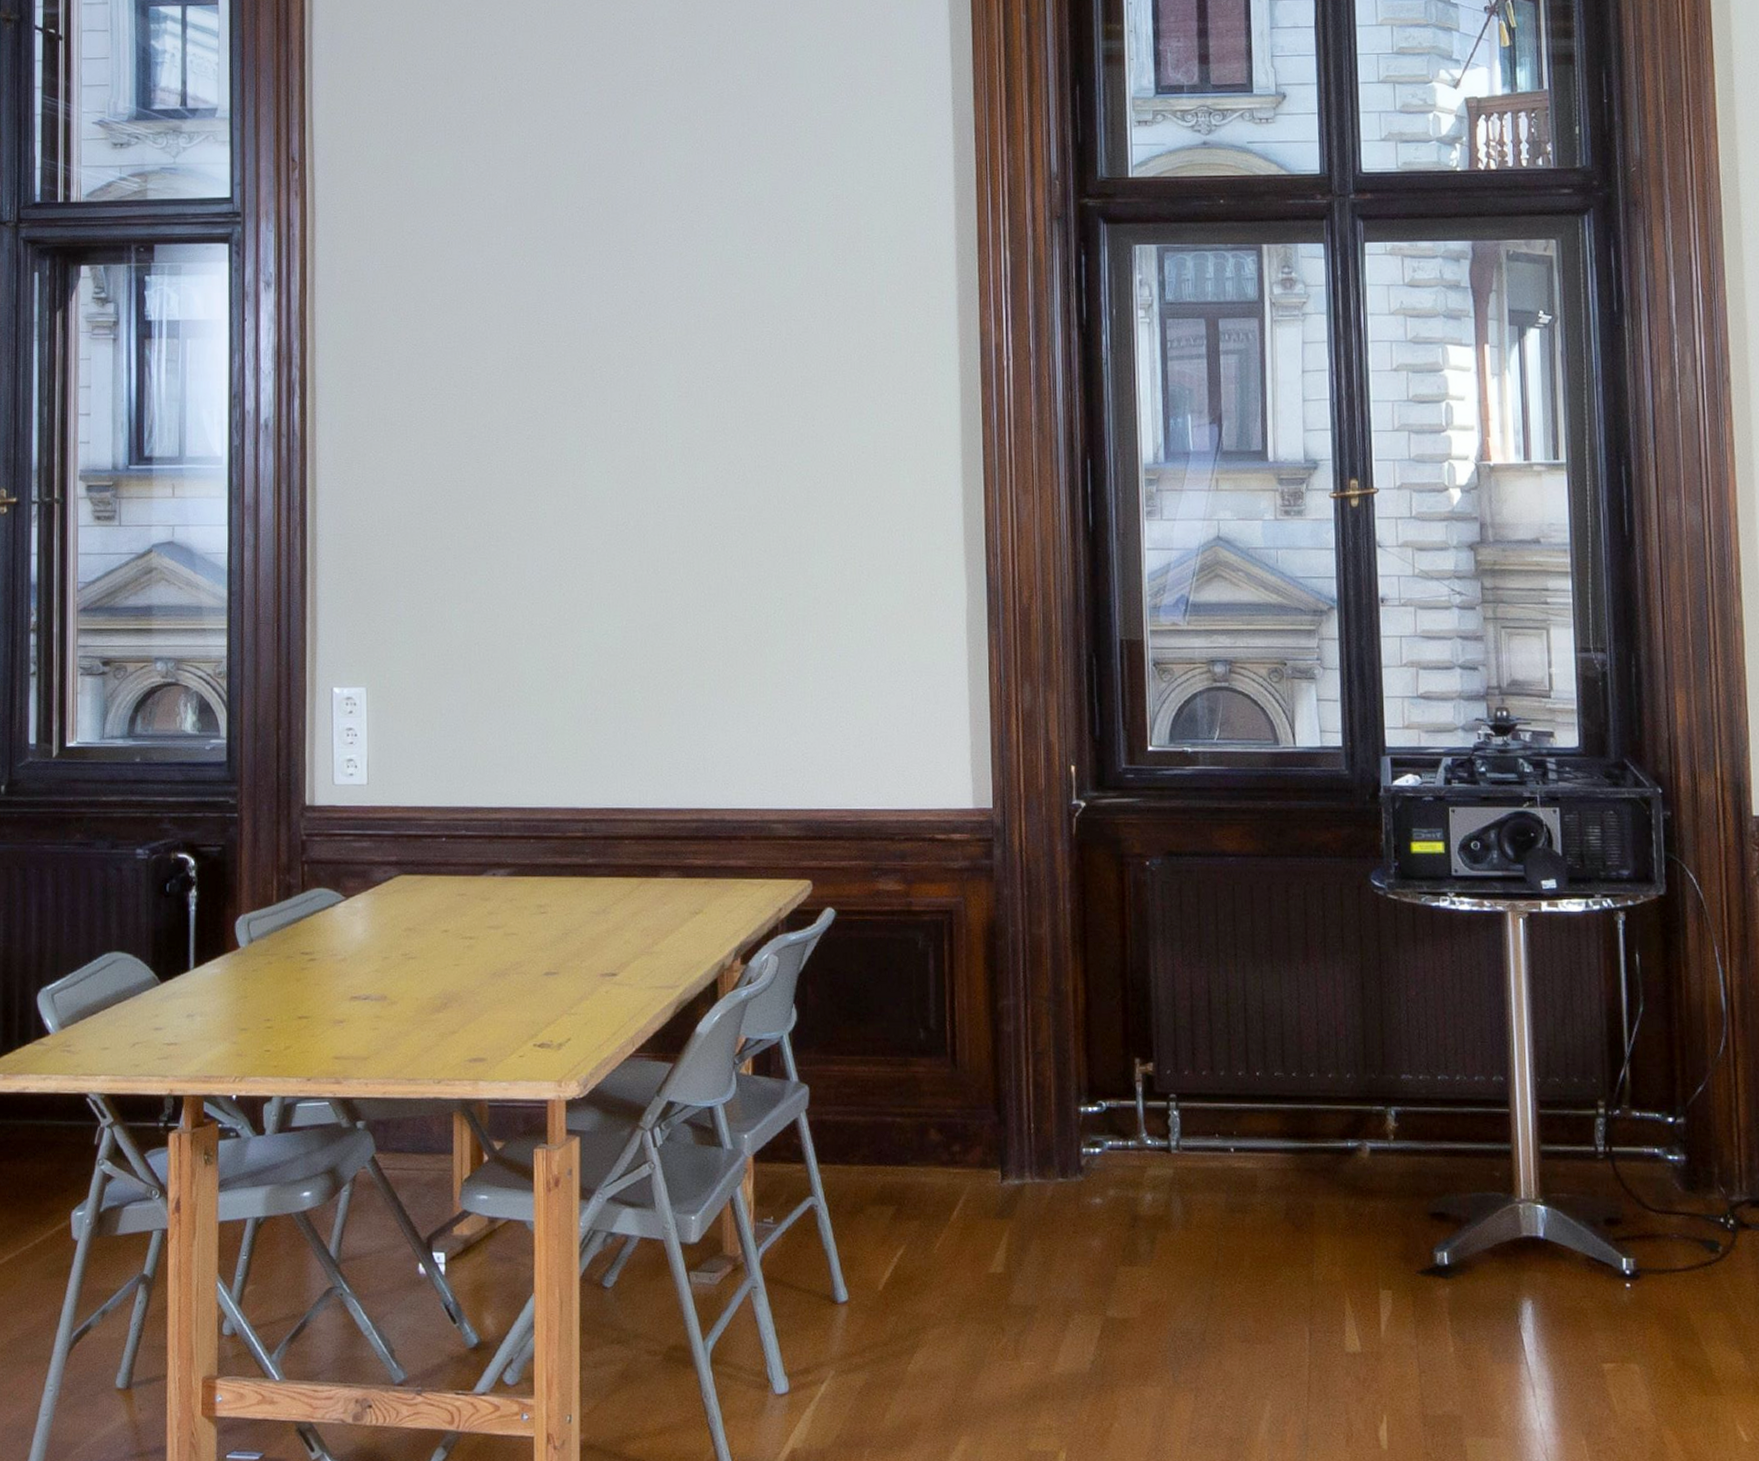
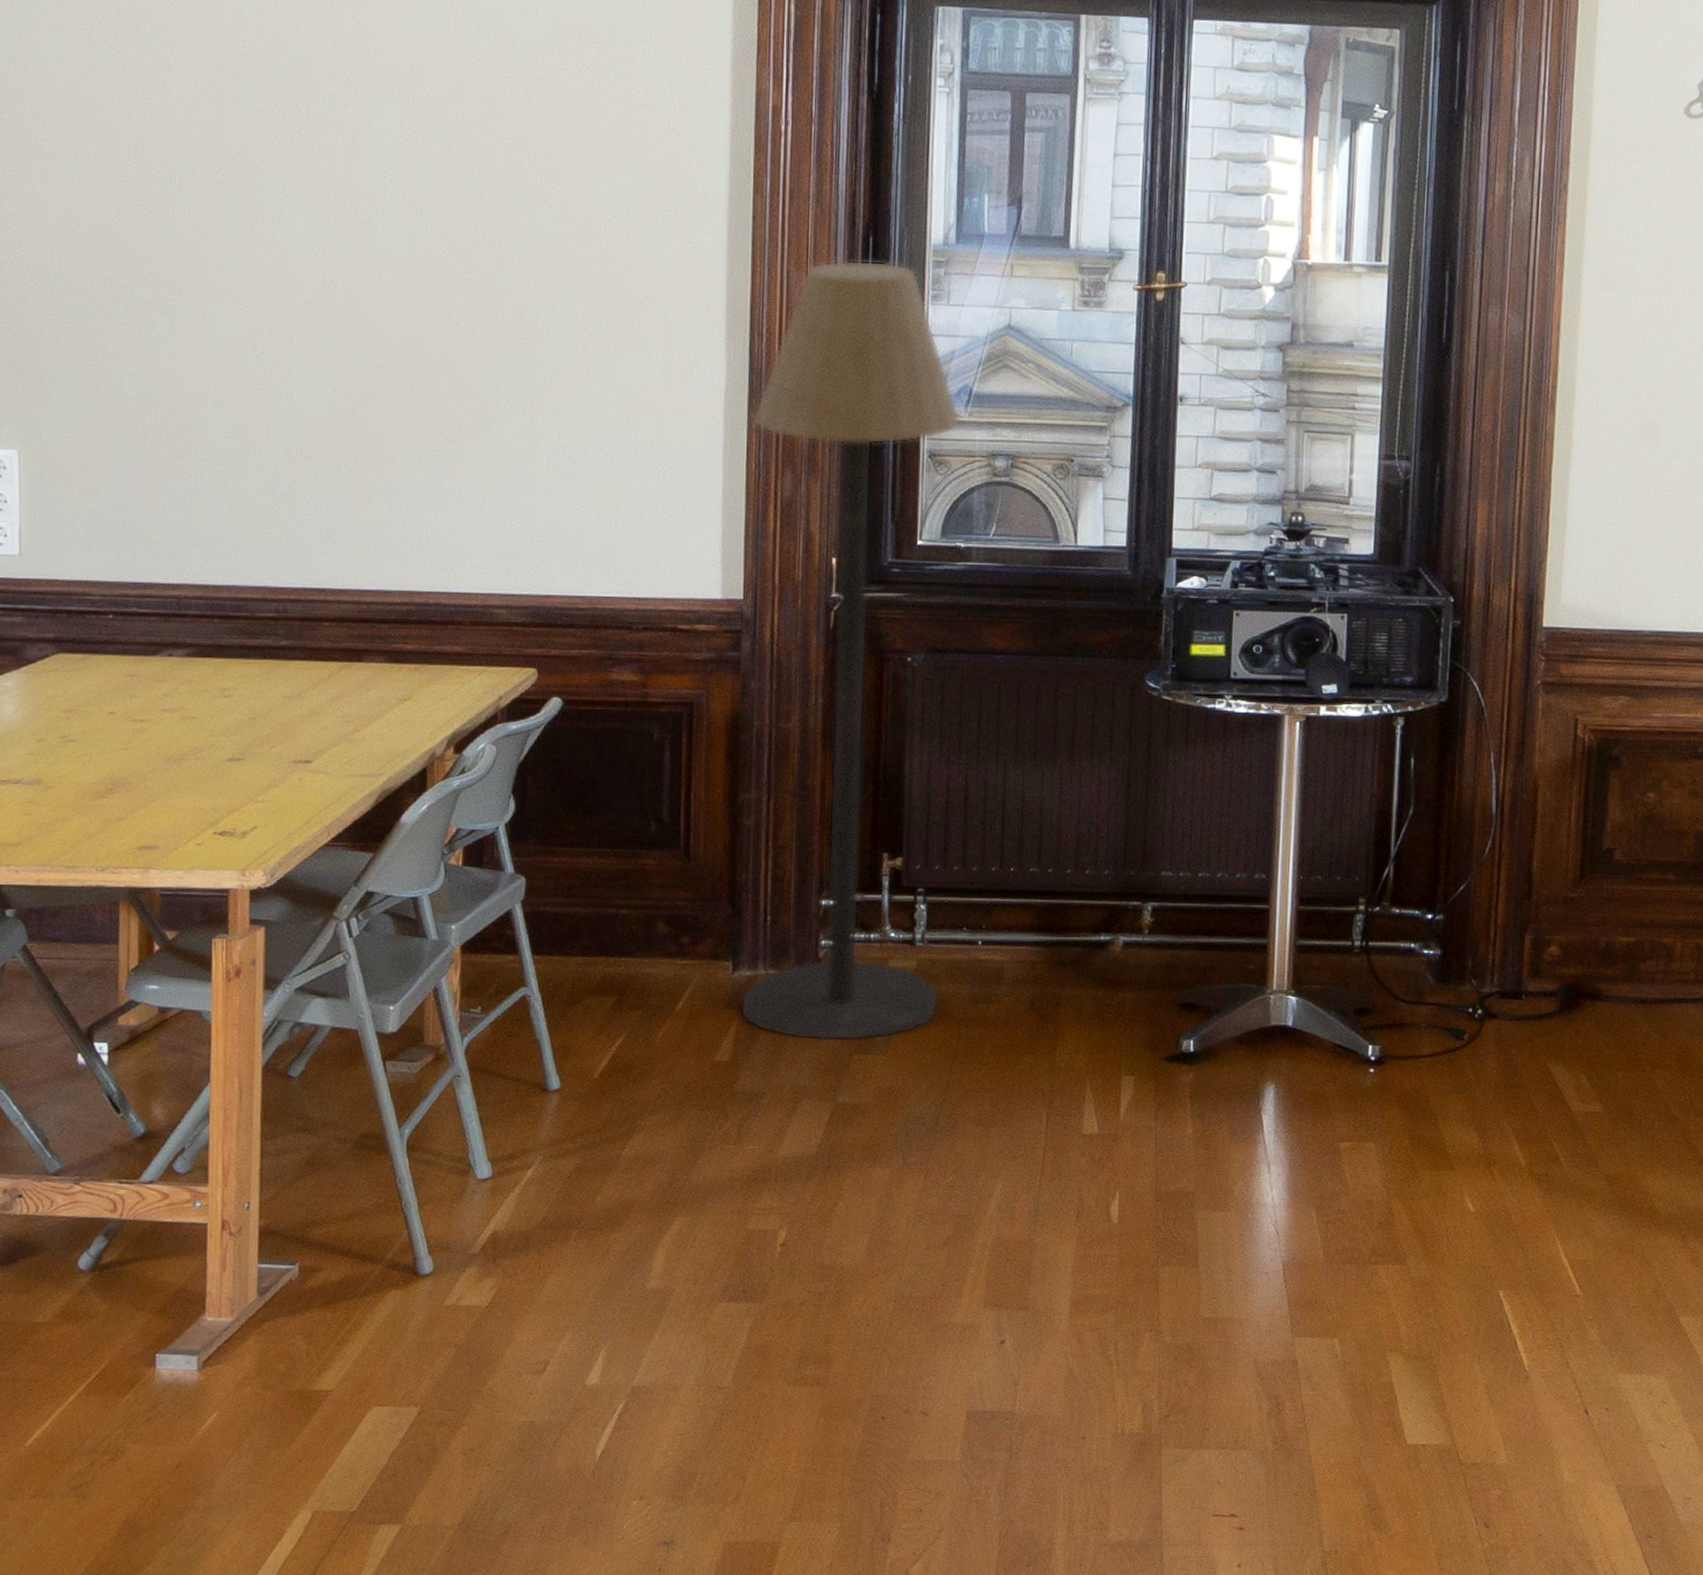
floor lamp: none [991,482,1197,1253] -> present [740,260,962,1042]

